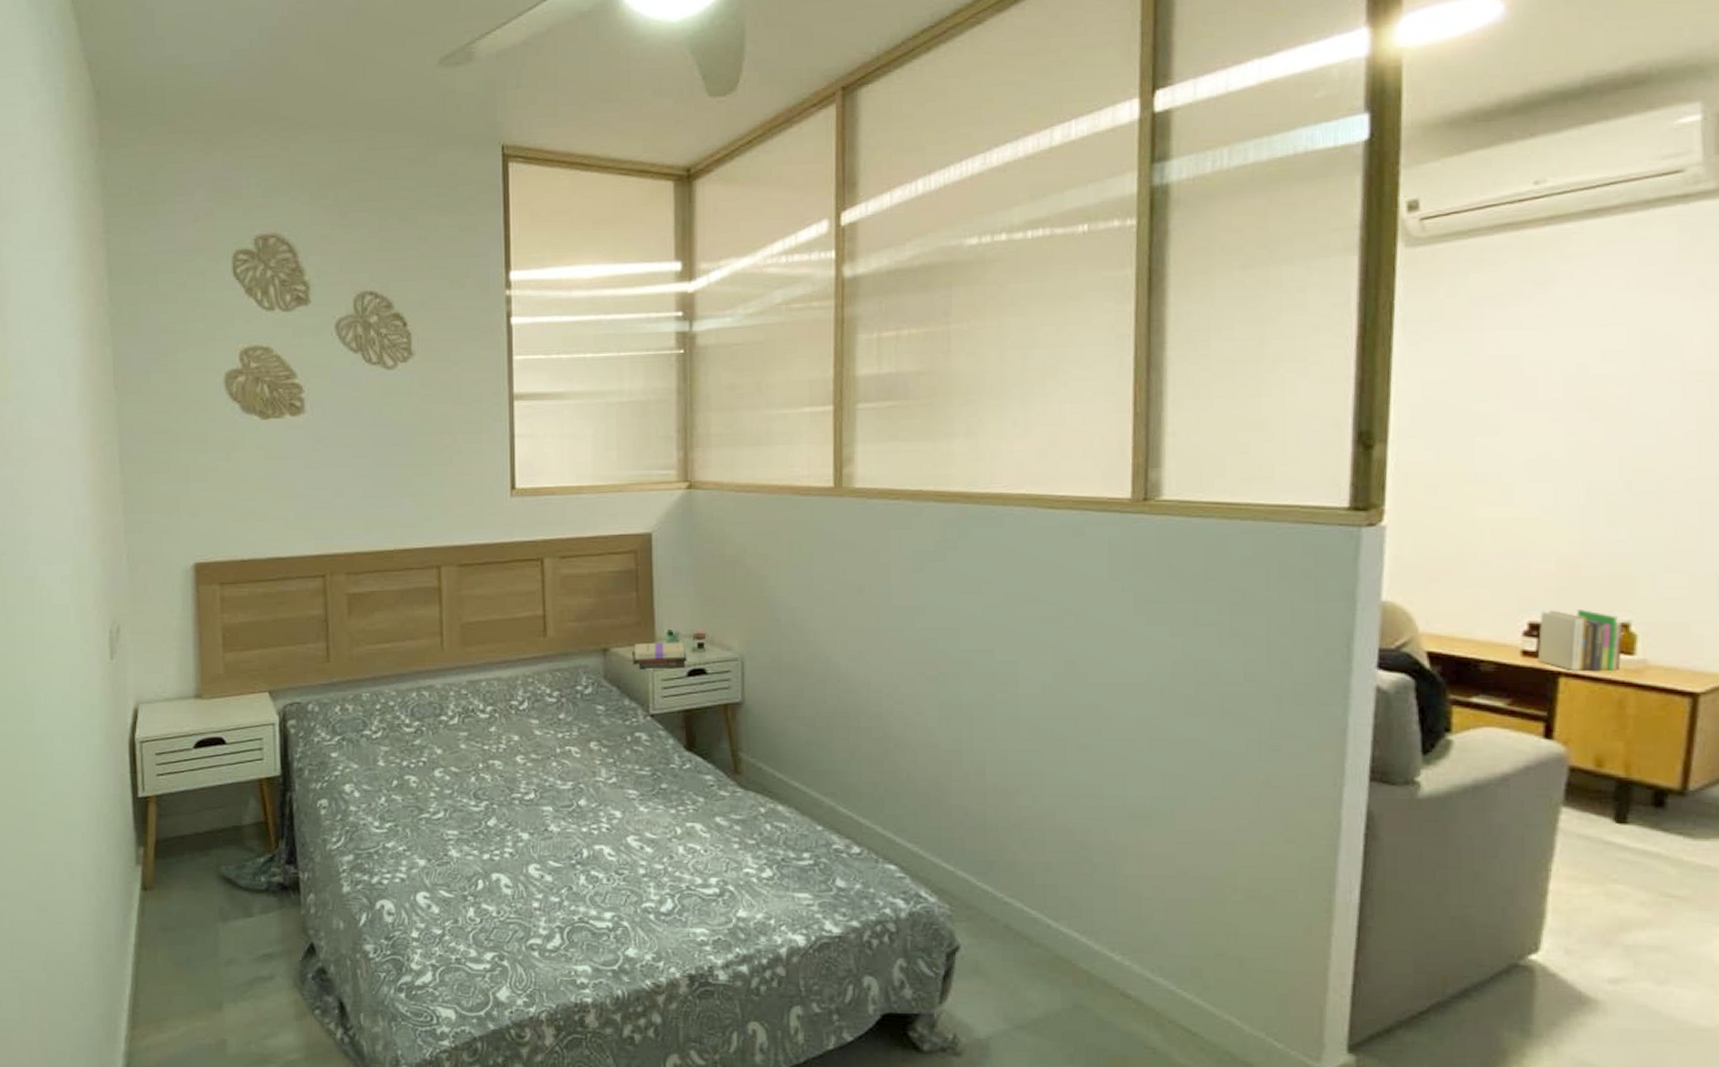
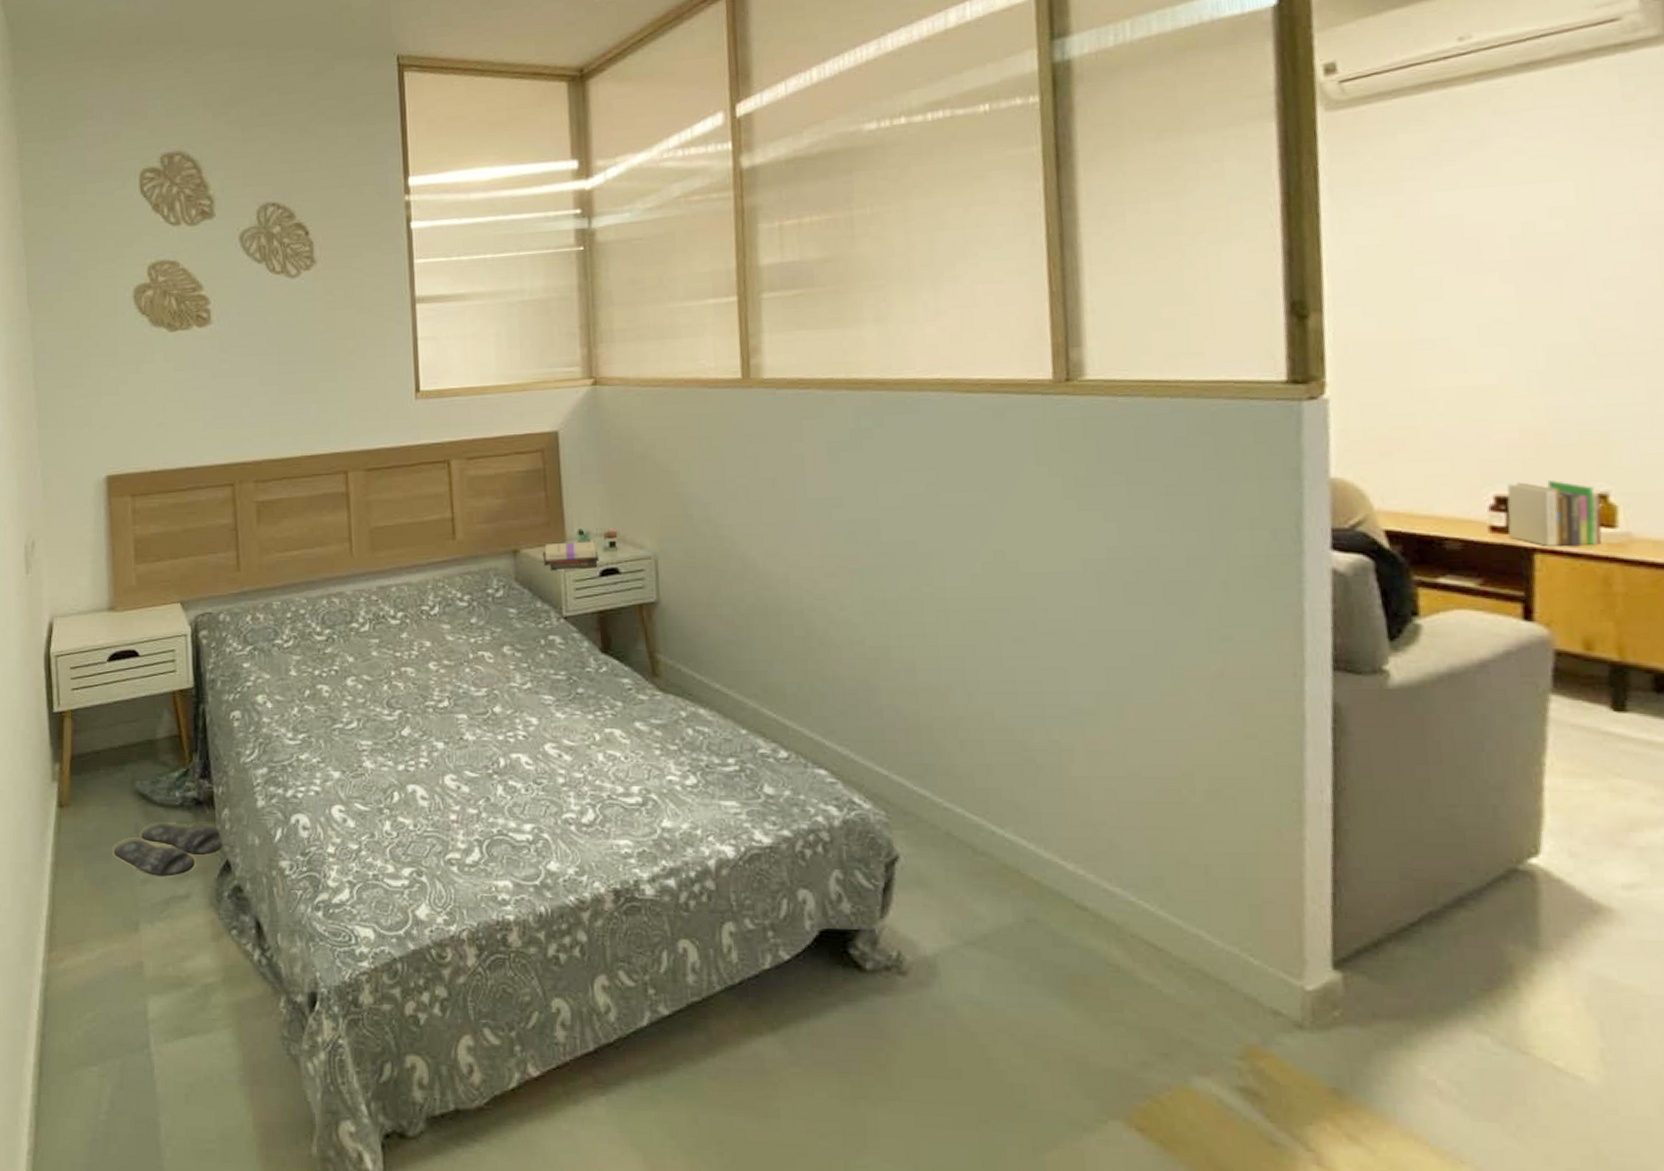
slippers: none [198,907,308,958] -> present [113,823,224,876]

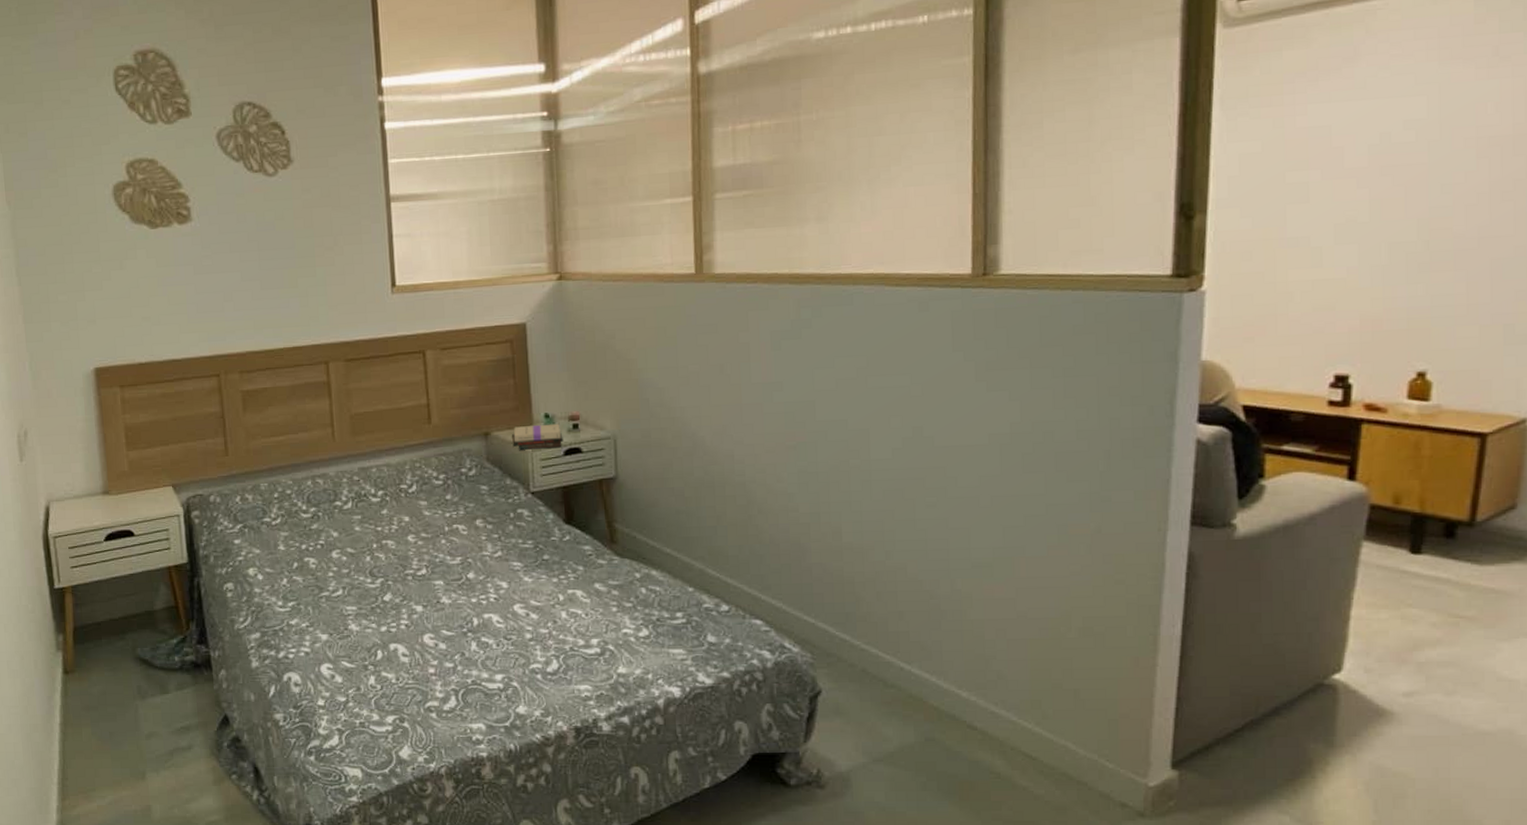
slippers: present [113,823,224,876] -> none [118,683,222,731]
books: present [1507,480,1602,547] -> none [1342,361,1420,418]

